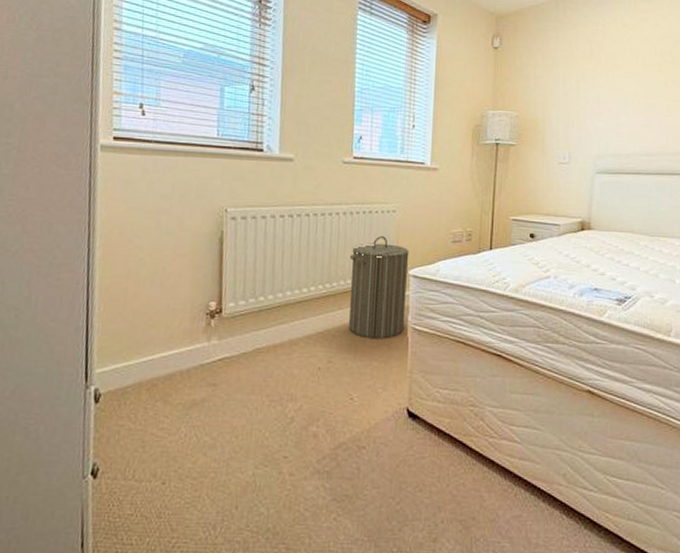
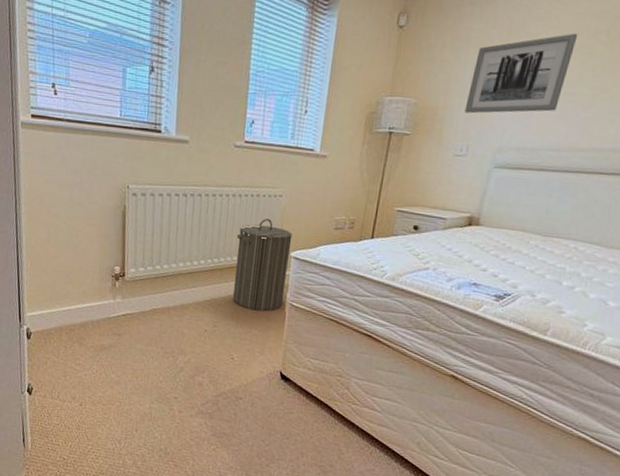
wall art: none [562,53,648,124] -> present [464,33,578,114]

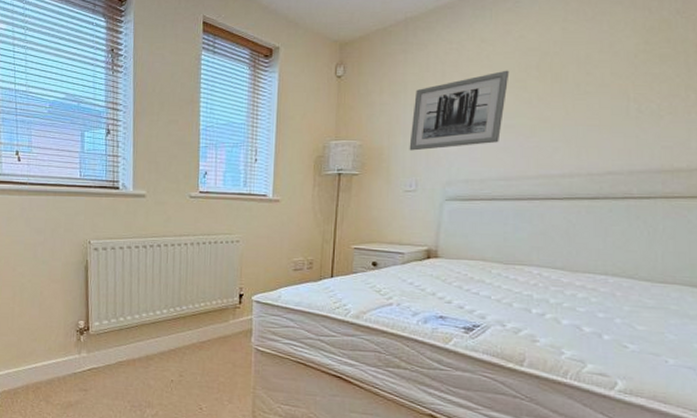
laundry hamper: present [233,219,293,312] -> none [198,265,252,358]

